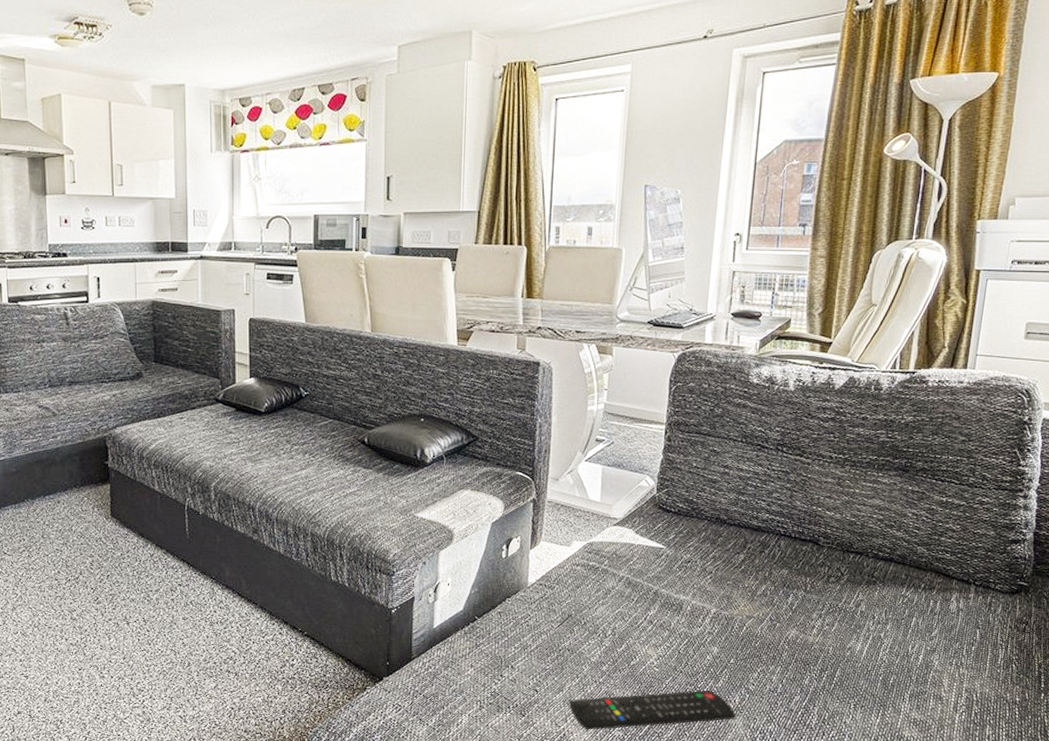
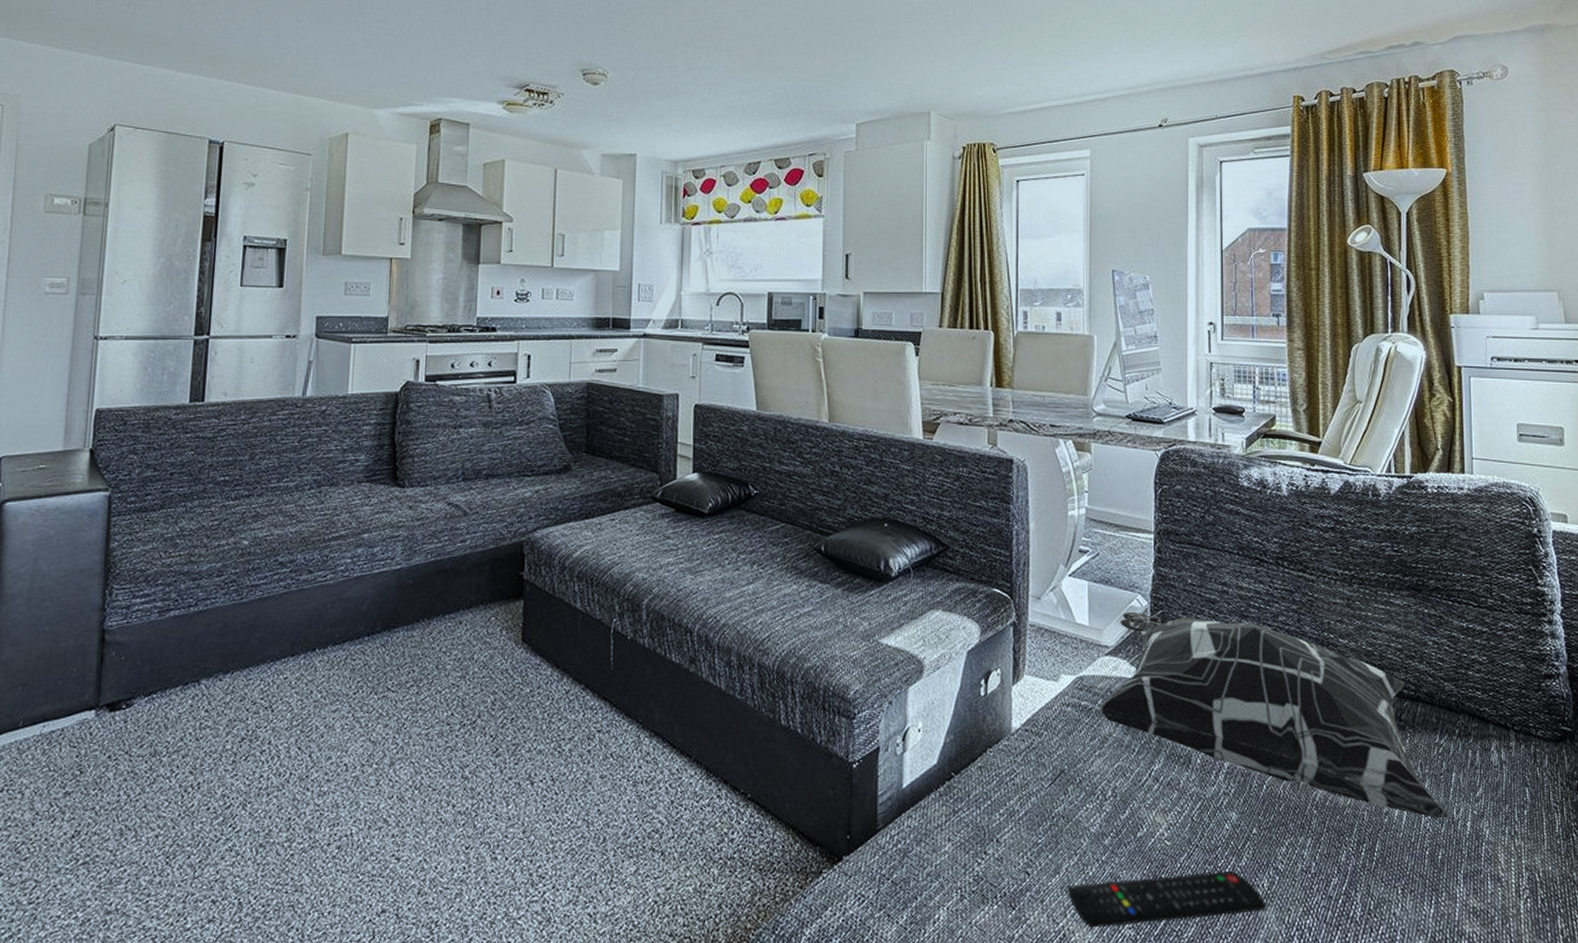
decorative pillow: none [605,490,905,653] -> present [1099,611,1449,819]

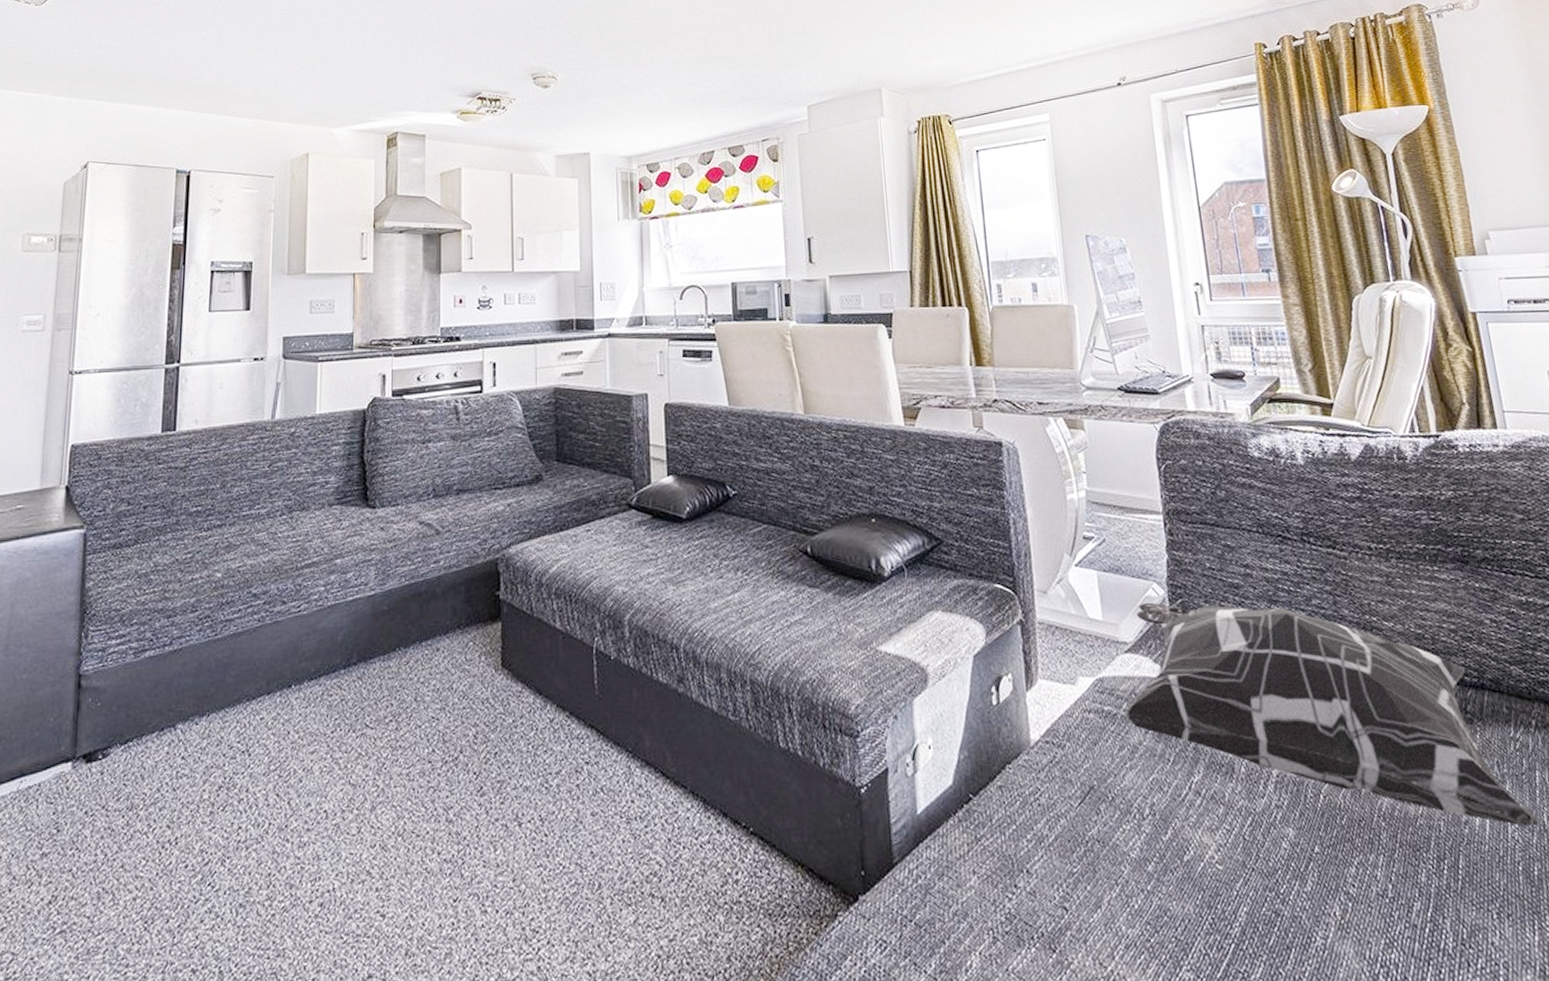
remote control: present [1067,871,1266,928] -> none [1111,898,1342,972]

